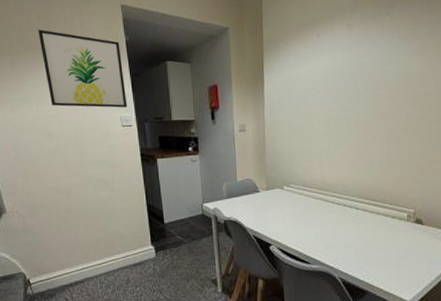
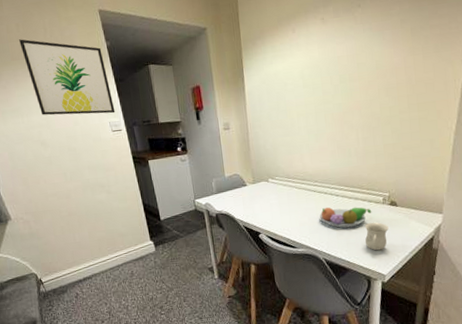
fruit bowl: none [337,221,395,245] -> present [320,207,372,228]
mug: none [386,240,413,273] -> present [364,222,389,251]

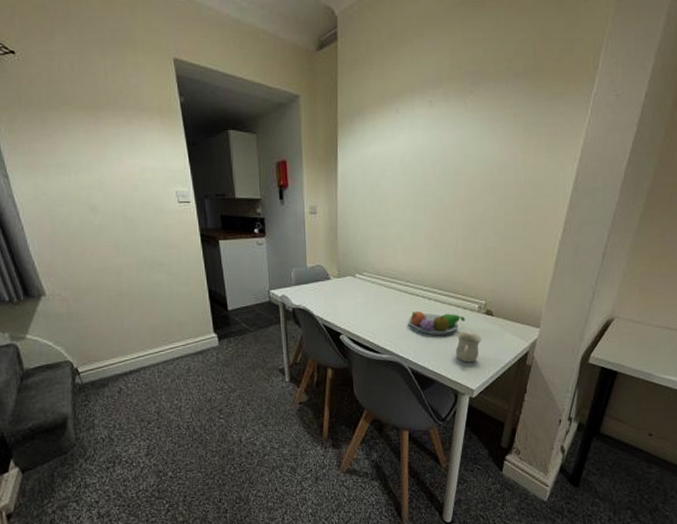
wall art: present [19,39,115,116] -> none [72,81,184,182]

